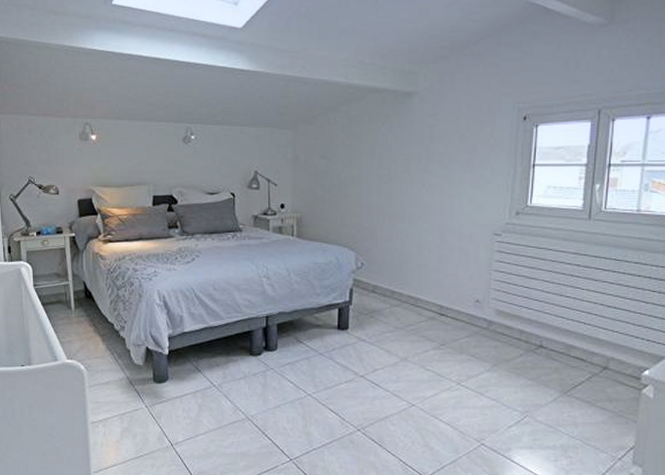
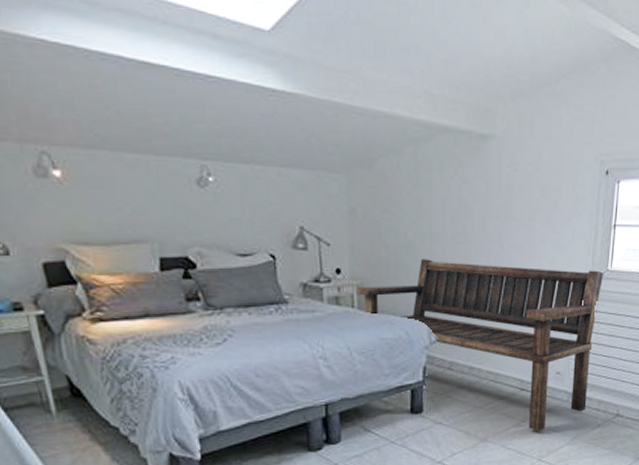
bench: none [296,196,524,356] -> present [356,259,604,431]

